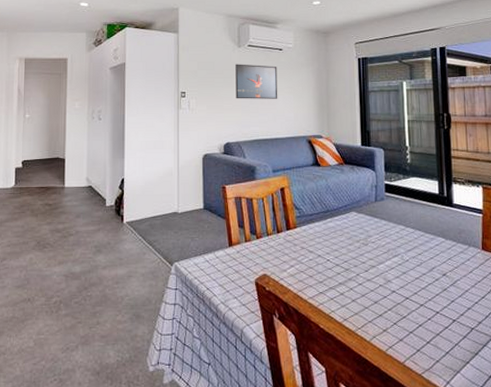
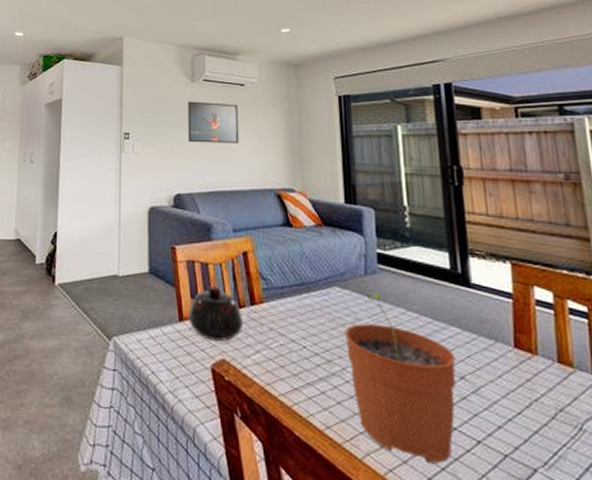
teapot: none [236,216,280,261] -> present [188,285,243,342]
plant pot: none [359,215,440,339] -> present [344,293,457,463]

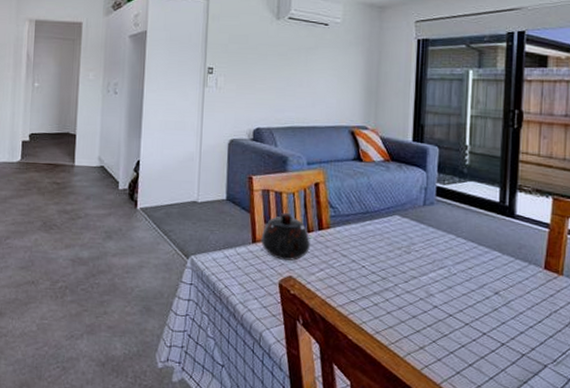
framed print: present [188,101,239,143] -> none [270,38,321,82]
plant pot: present [344,293,457,463] -> none [399,221,493,361]

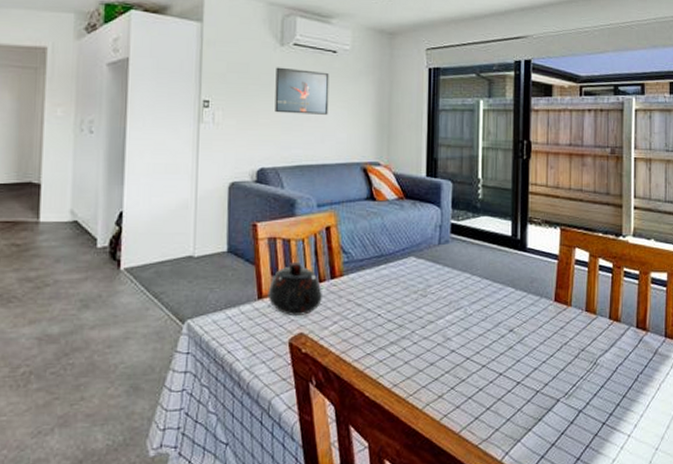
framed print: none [270,38,321,82] -> present [275,67,329,115]

